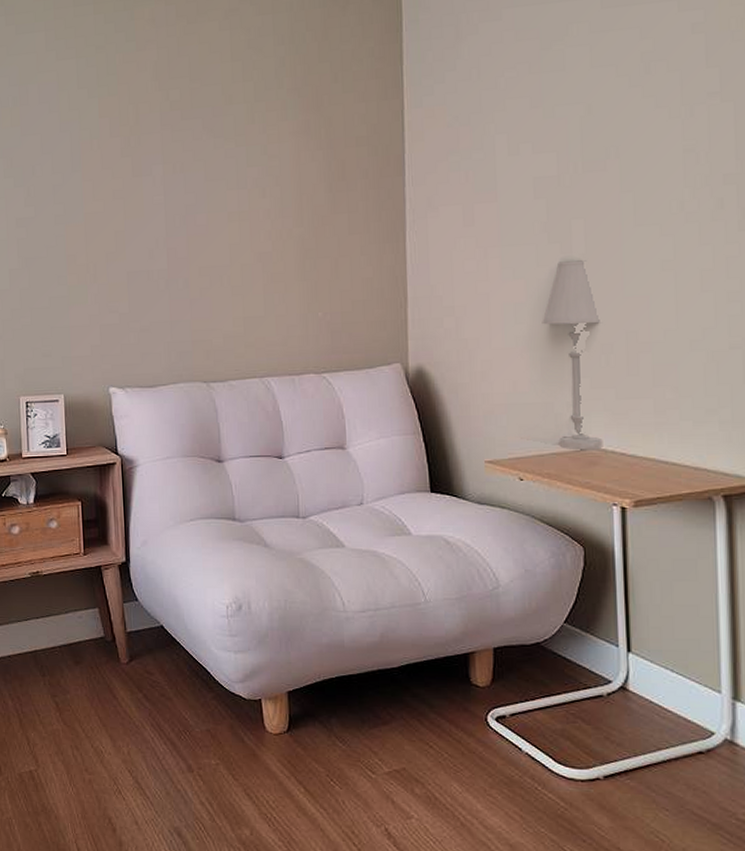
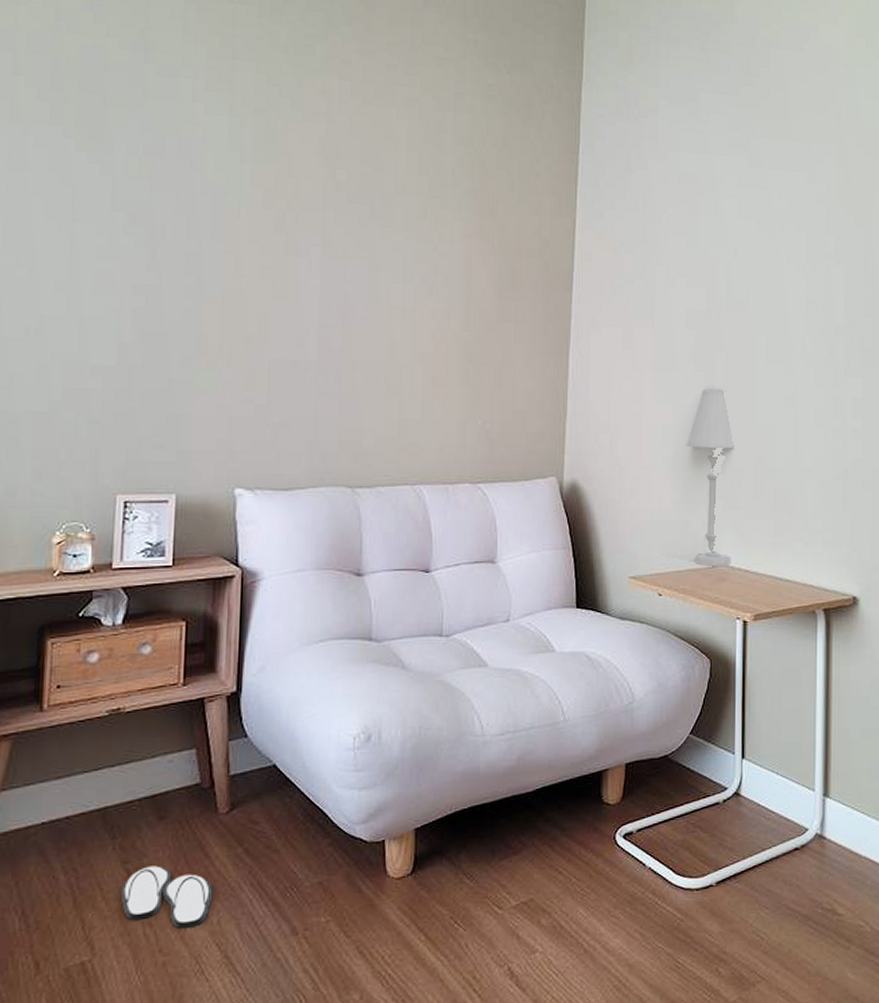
slippers: none [52,701,122,754] -> present [120,865,213,928]

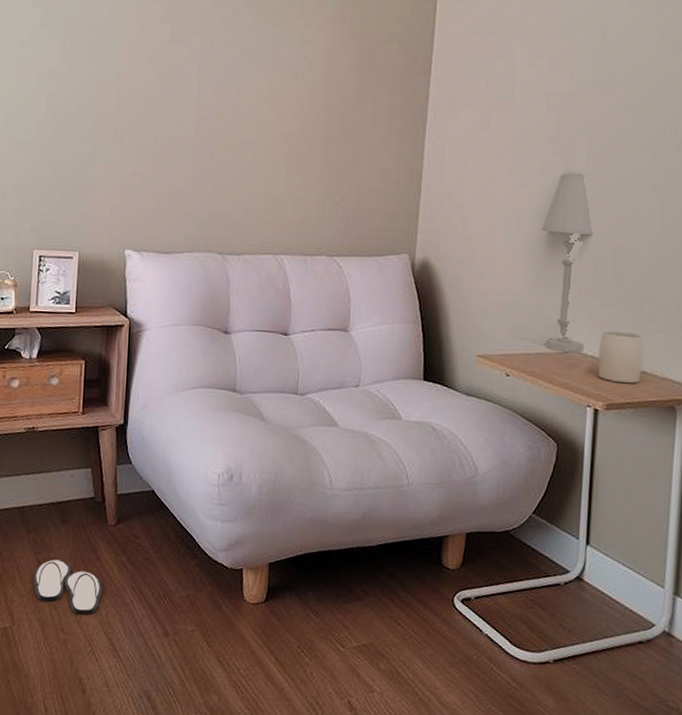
mug: none [744,541,786,593] -> present [598,330,644,384]

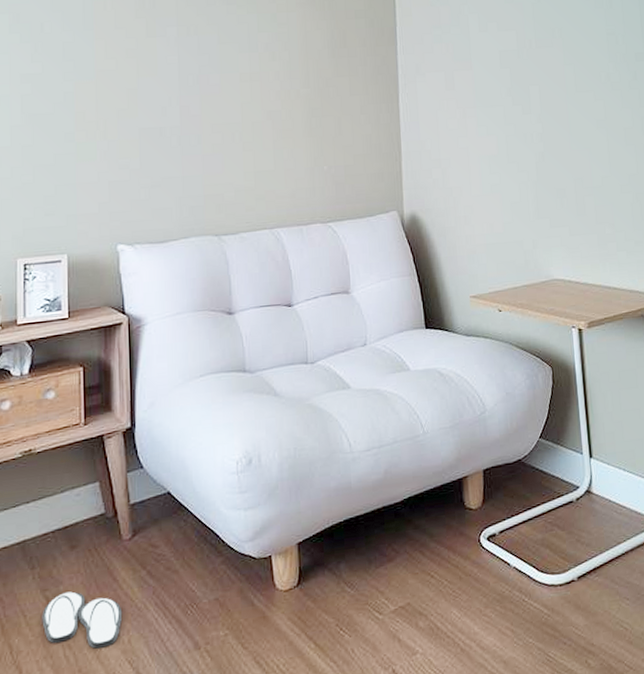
table lamp: present [541,174,596,354] -> none [510,120,562,282]
mug: present [598,330,644,384] -> none [574,253,613,302]

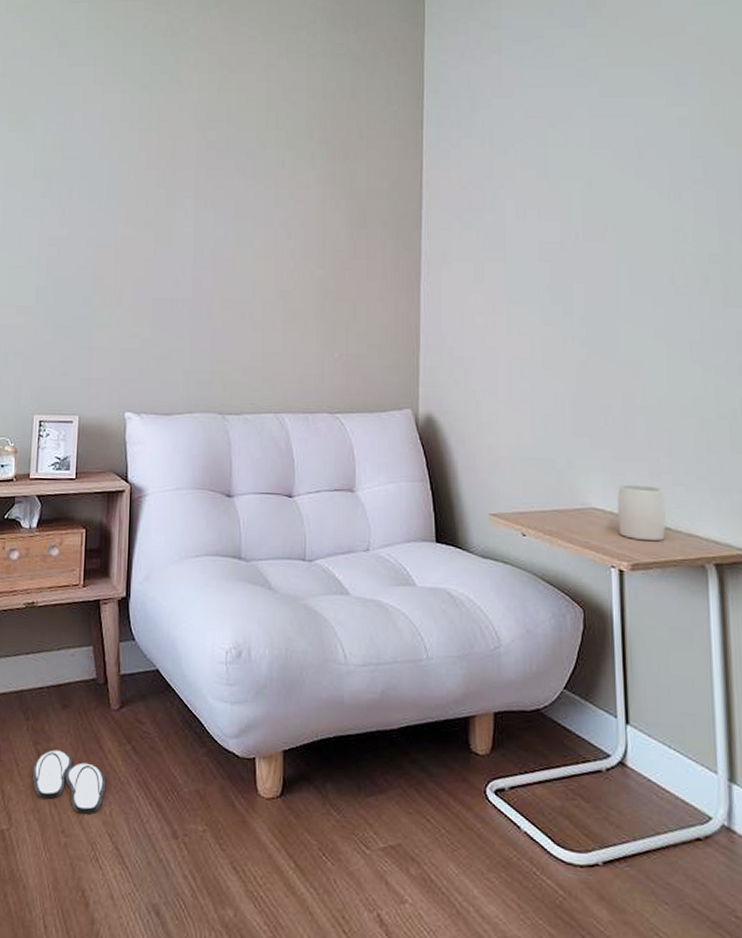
mug: none [574,253,613,302] -> present [617,484,666,542]

